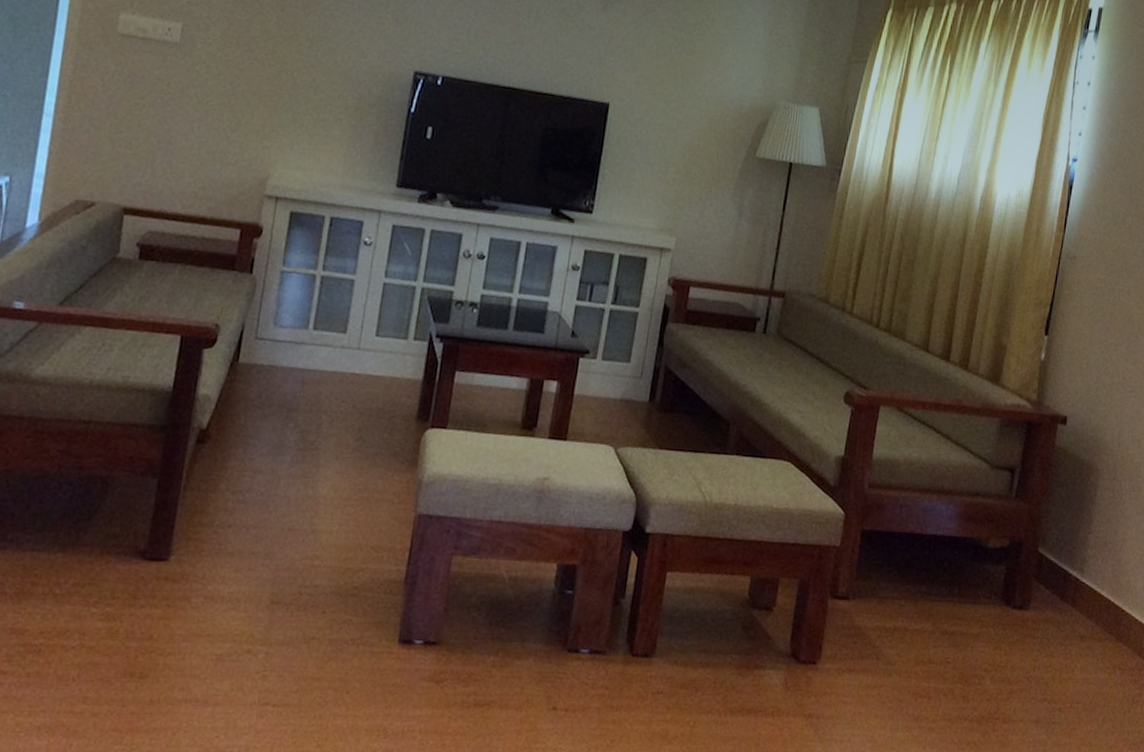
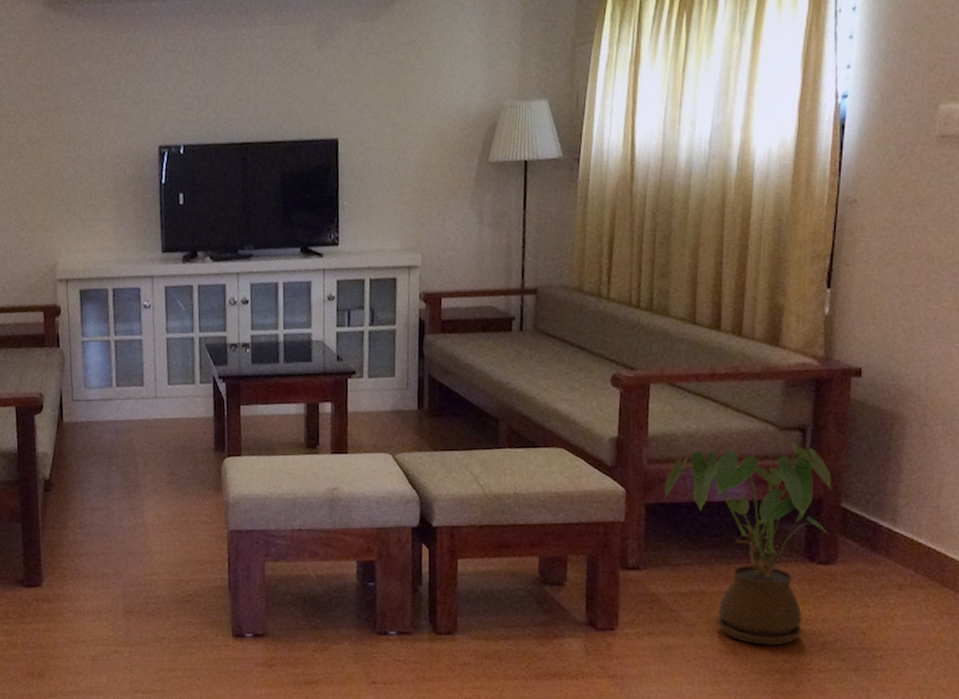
house plant: none [880,480,1033,691] -> present [664,441,832,645]

